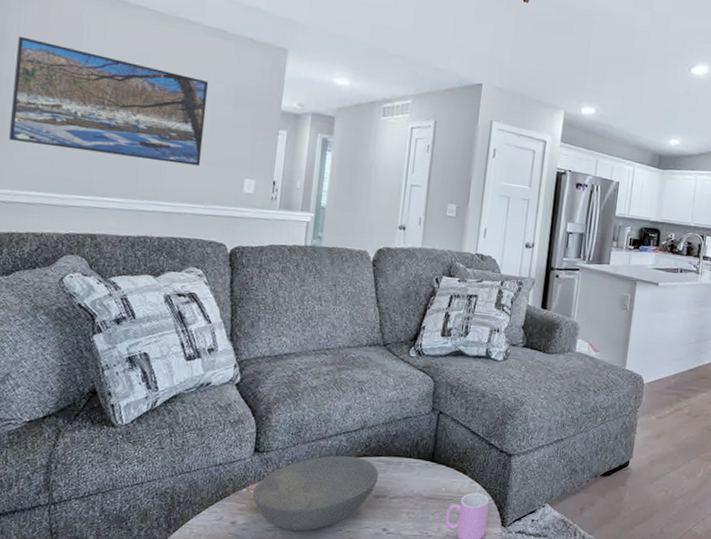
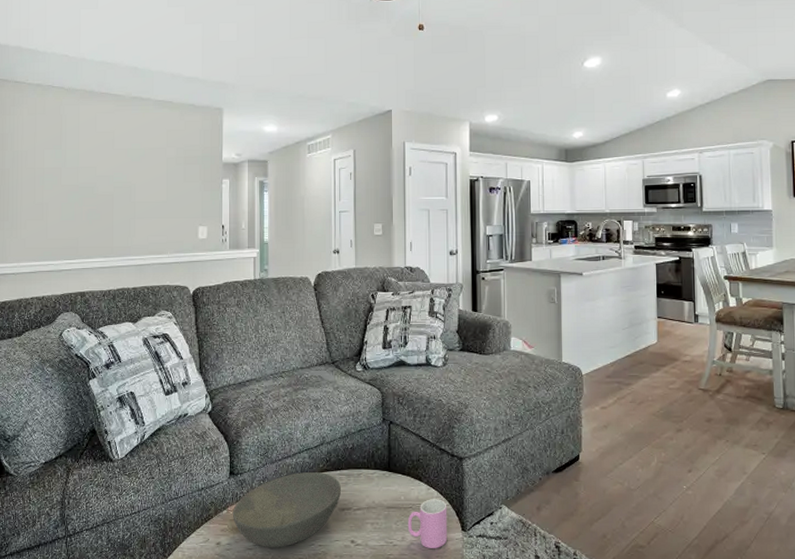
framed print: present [9,36,209,166] -> none [13,134,162,222]

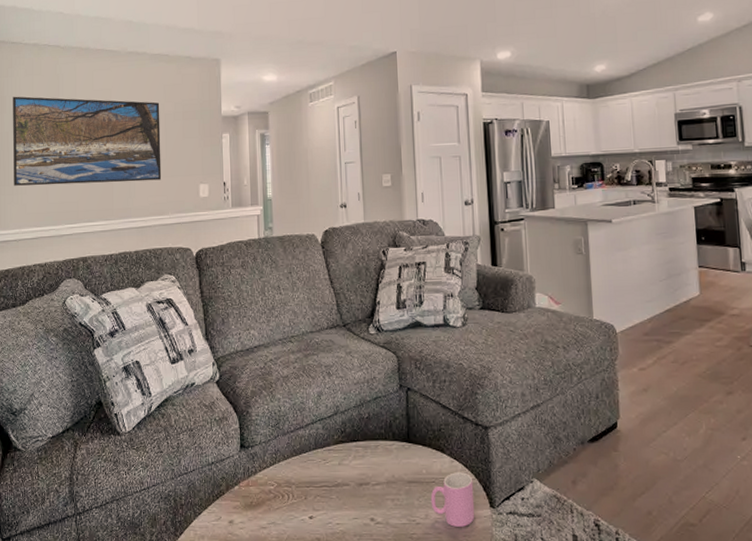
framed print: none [13,134,162,222] -> present [13,96,162,186]
bowl: present [232,472,342,548] -> none [244,444,359,527]

